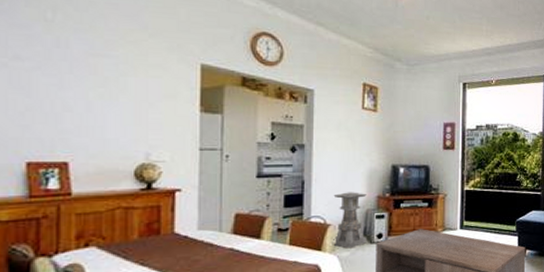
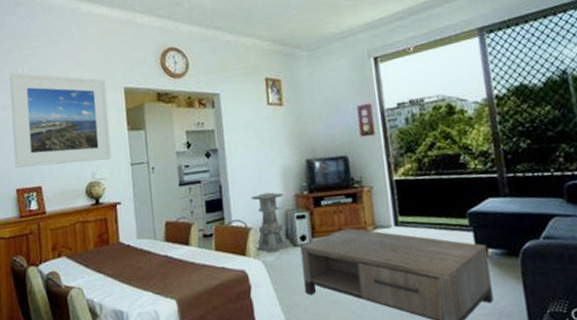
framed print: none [27,16,177,140] -> present [9,73,112,168]

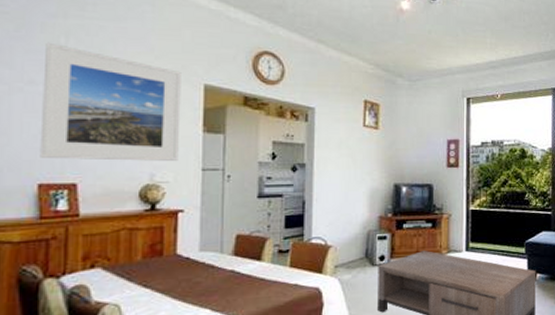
lantern: present [250,192,290,253] -> none [333,212,368,271]

